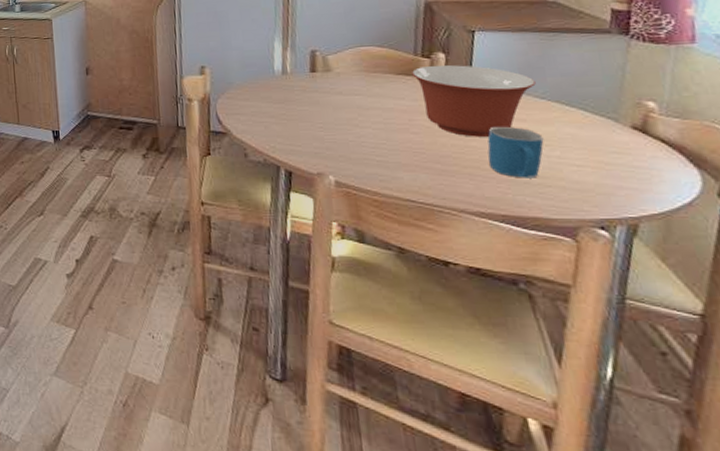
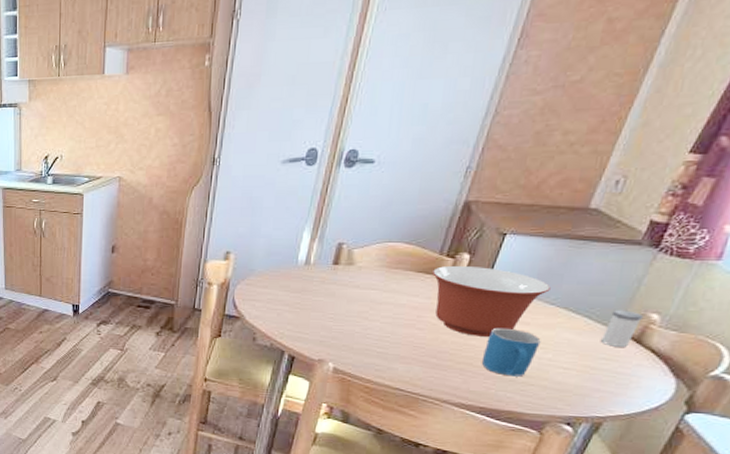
salt shaker: none [604,100,641,139] -> present [600,310,644,347]

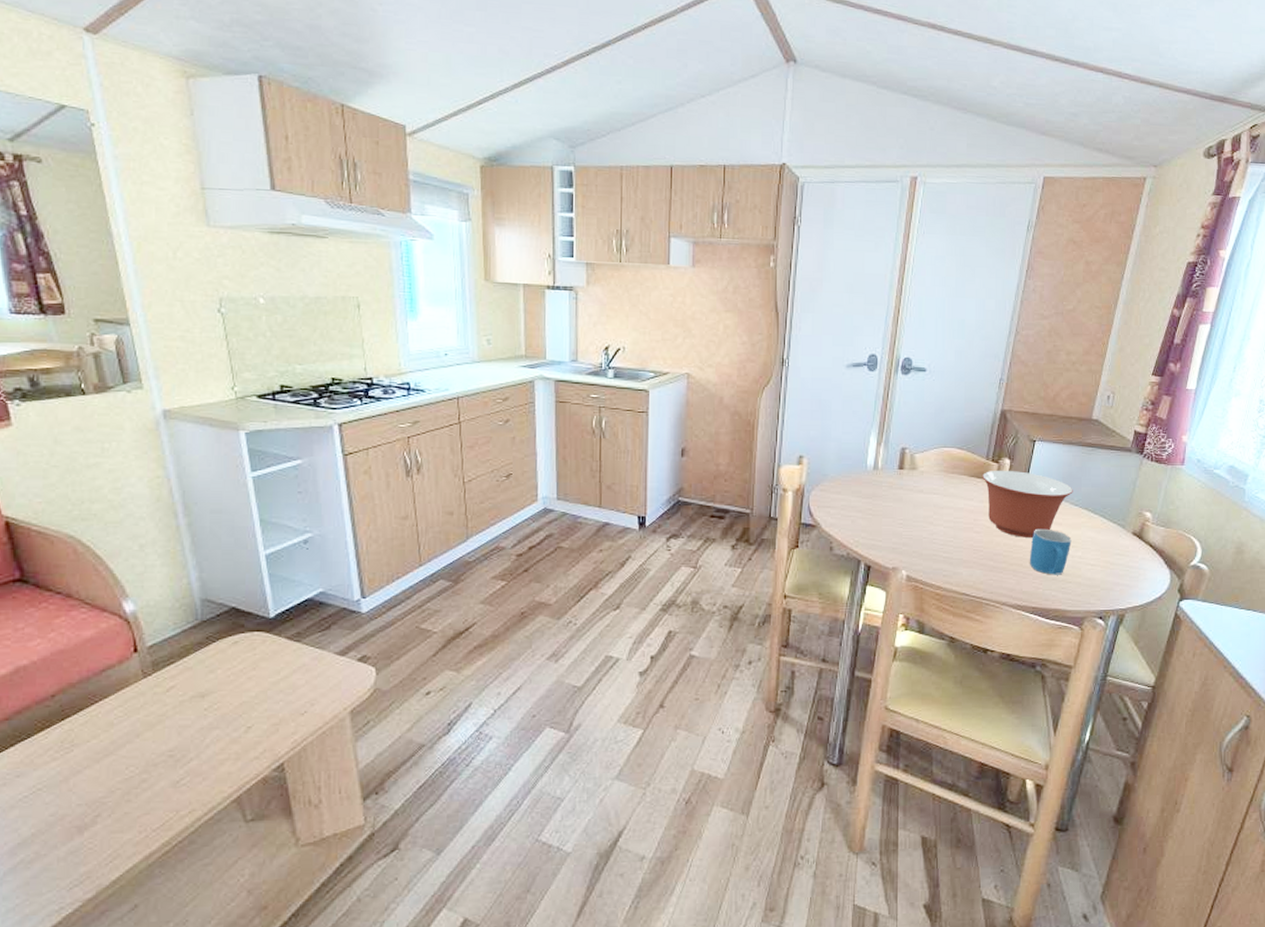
salt shaker: present [600,310,644,347] -> none [1114,509,1141,543]

